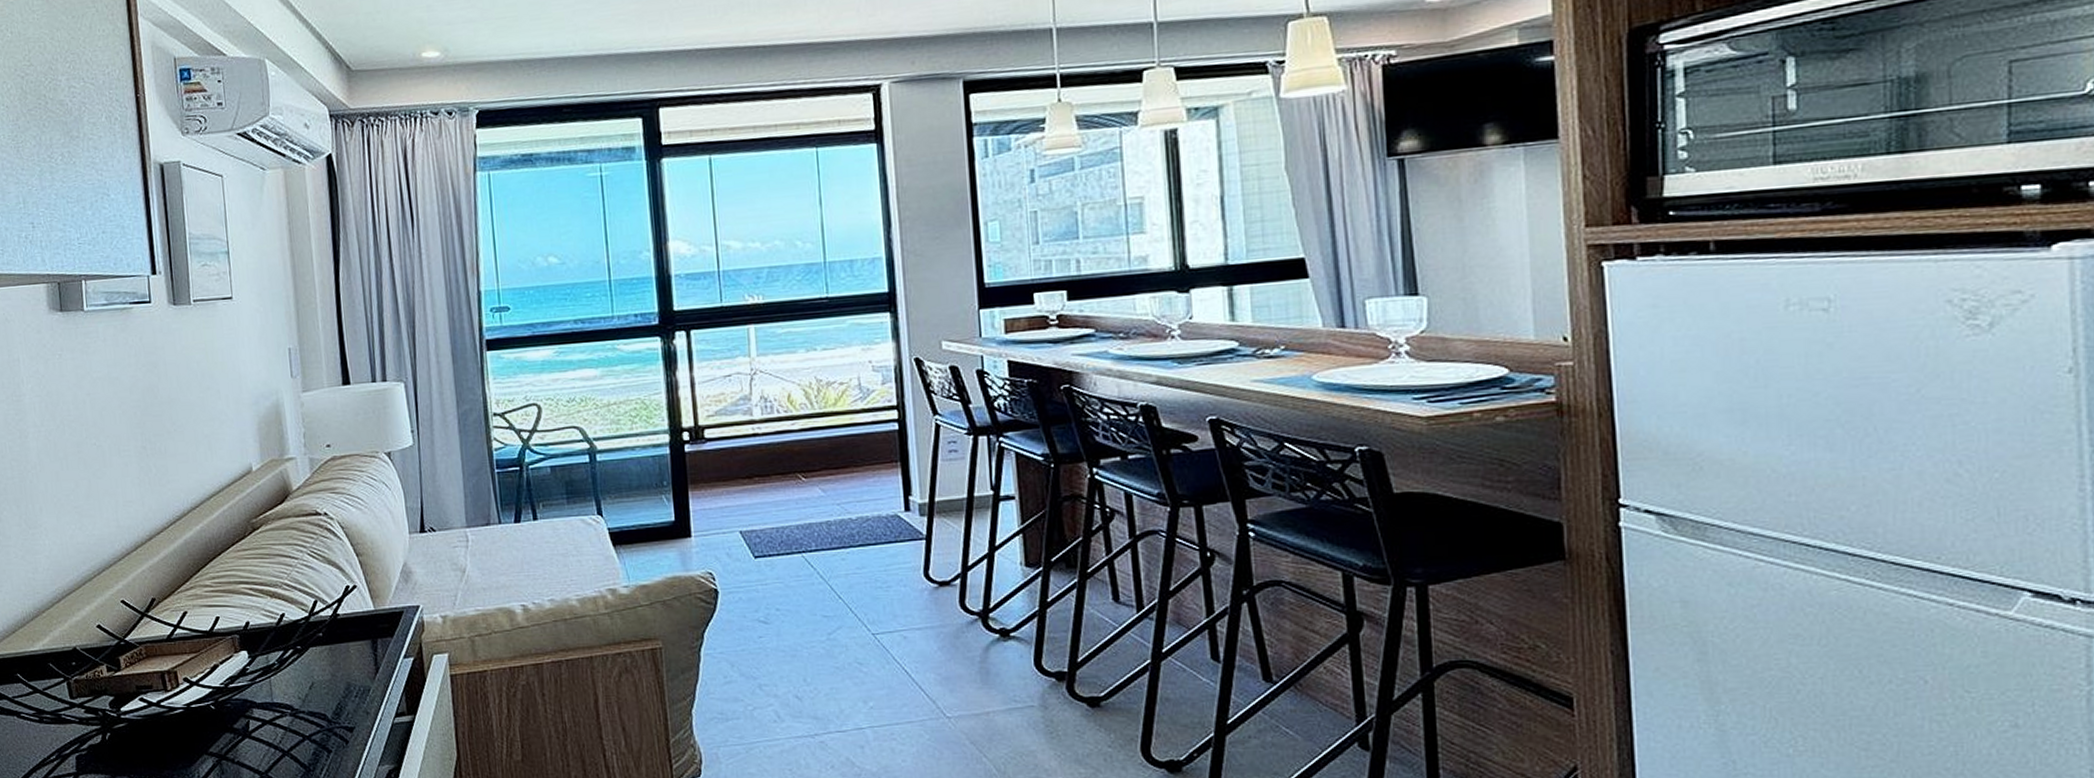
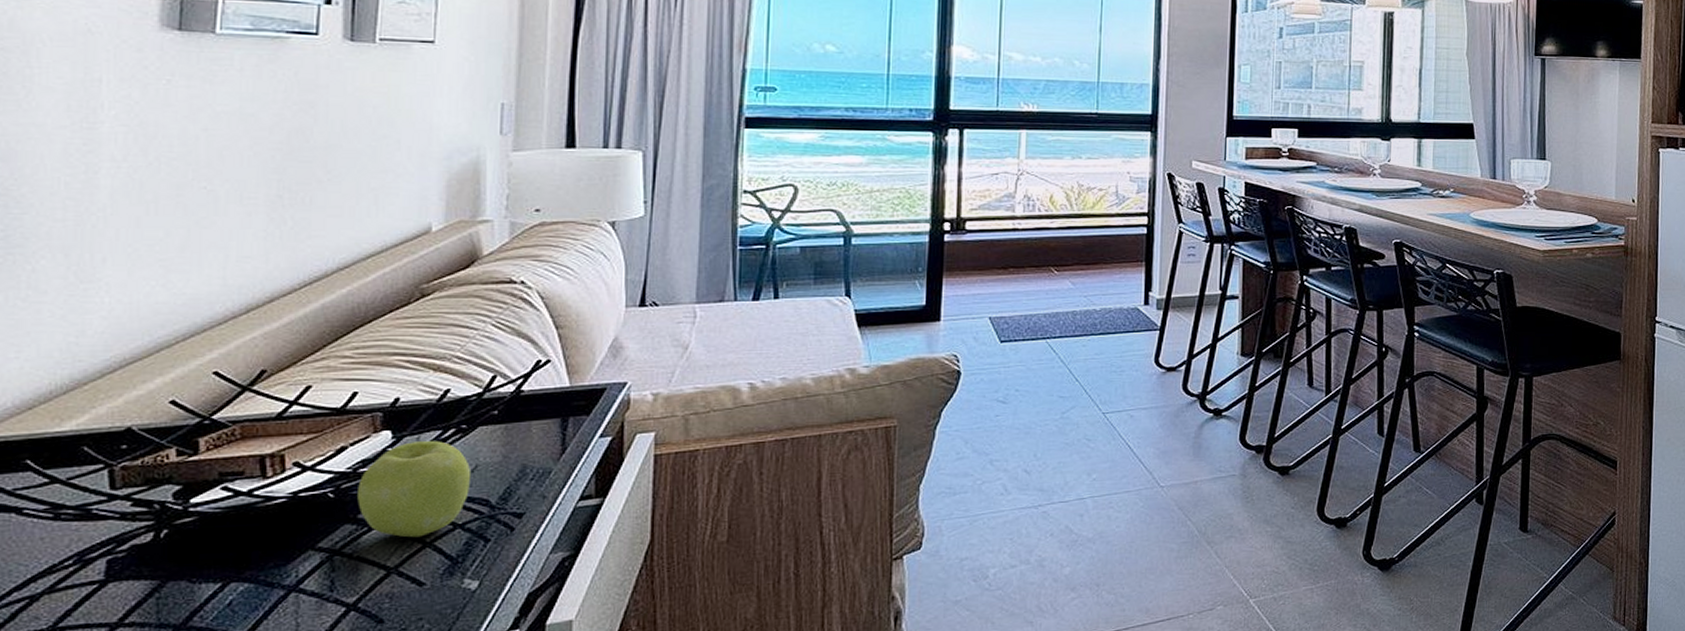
apple: none [230,660,311,747] -> present [357,441,472,538]

